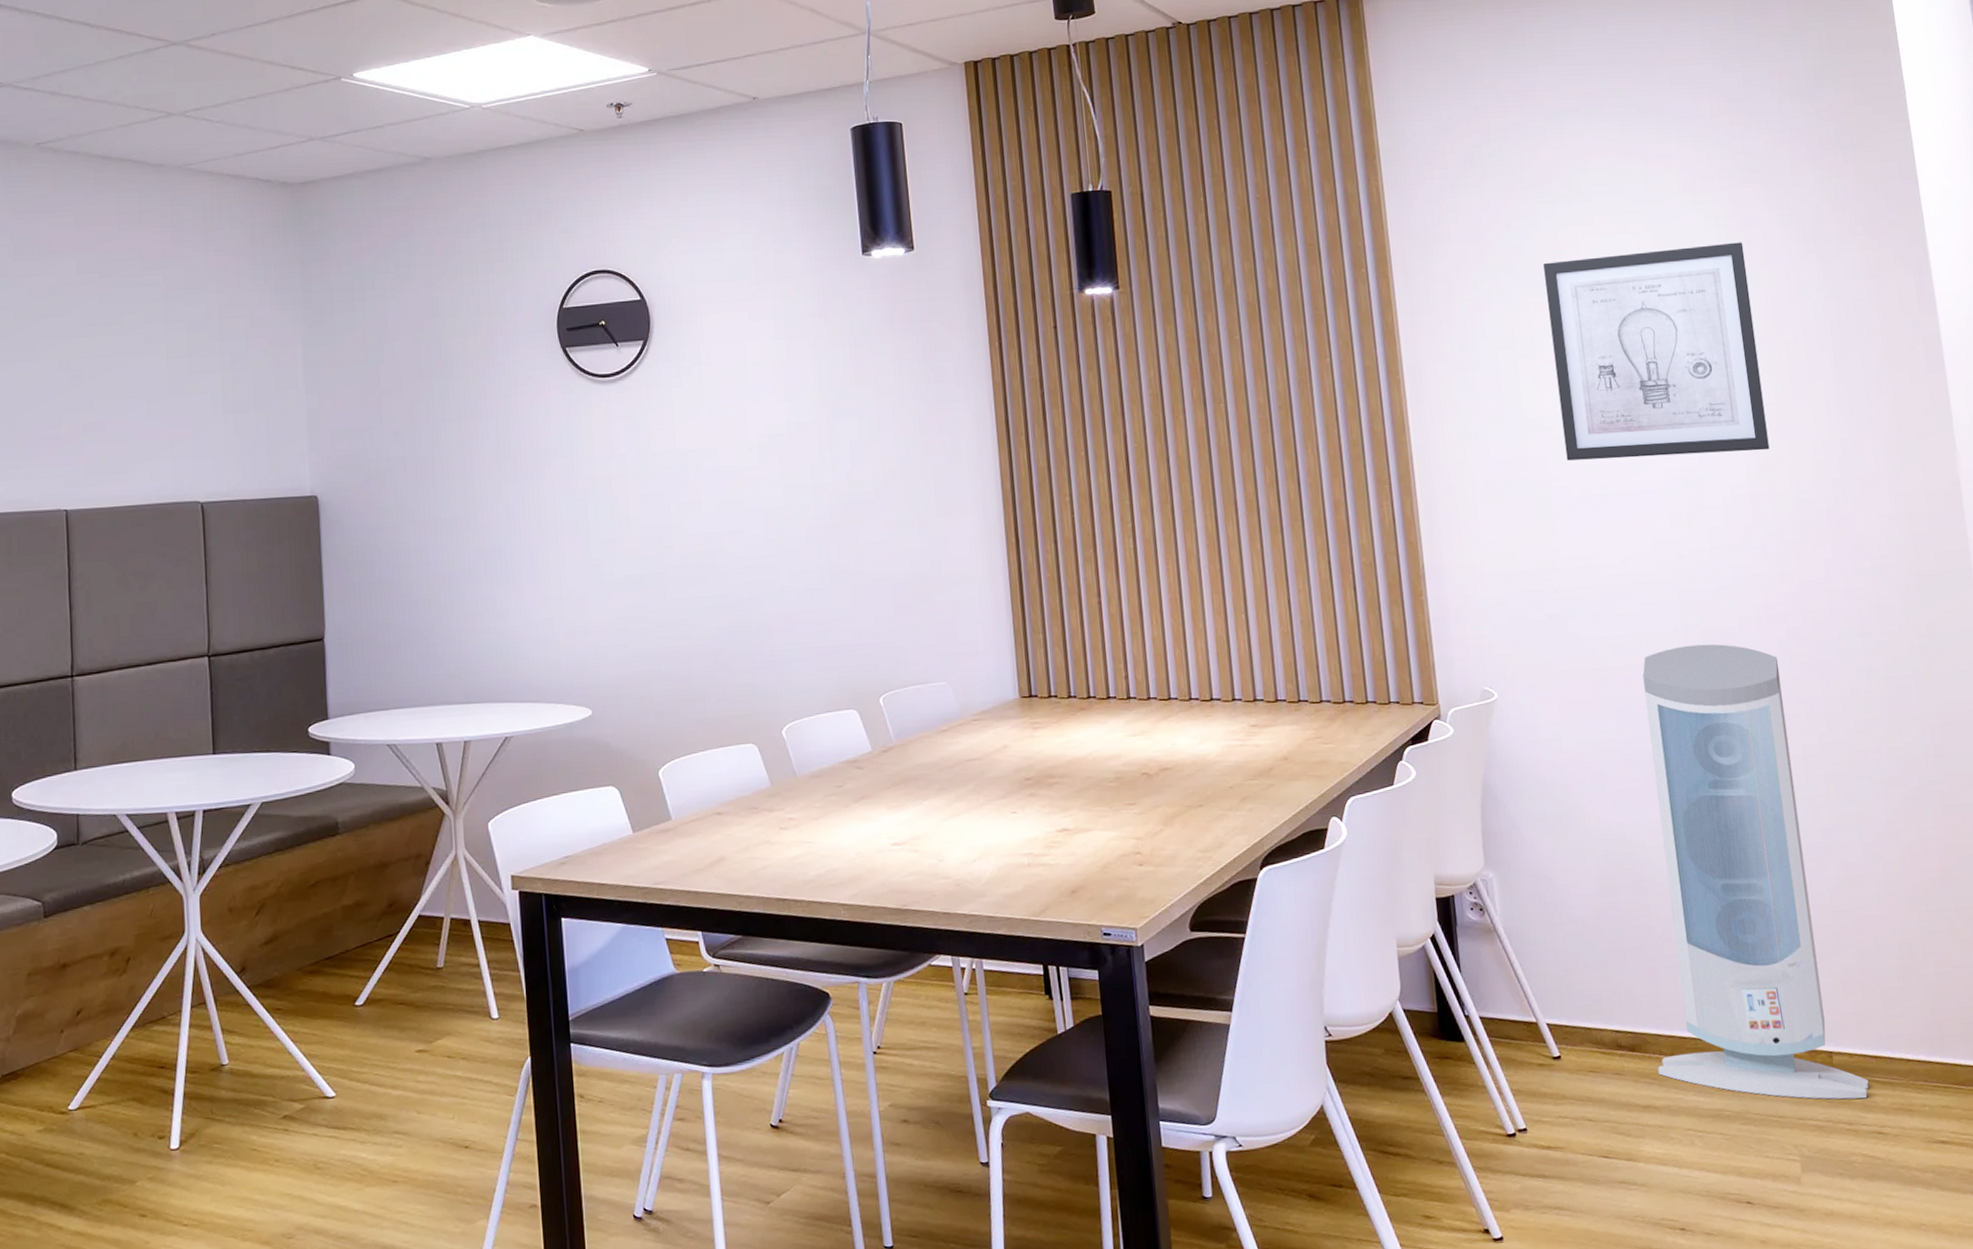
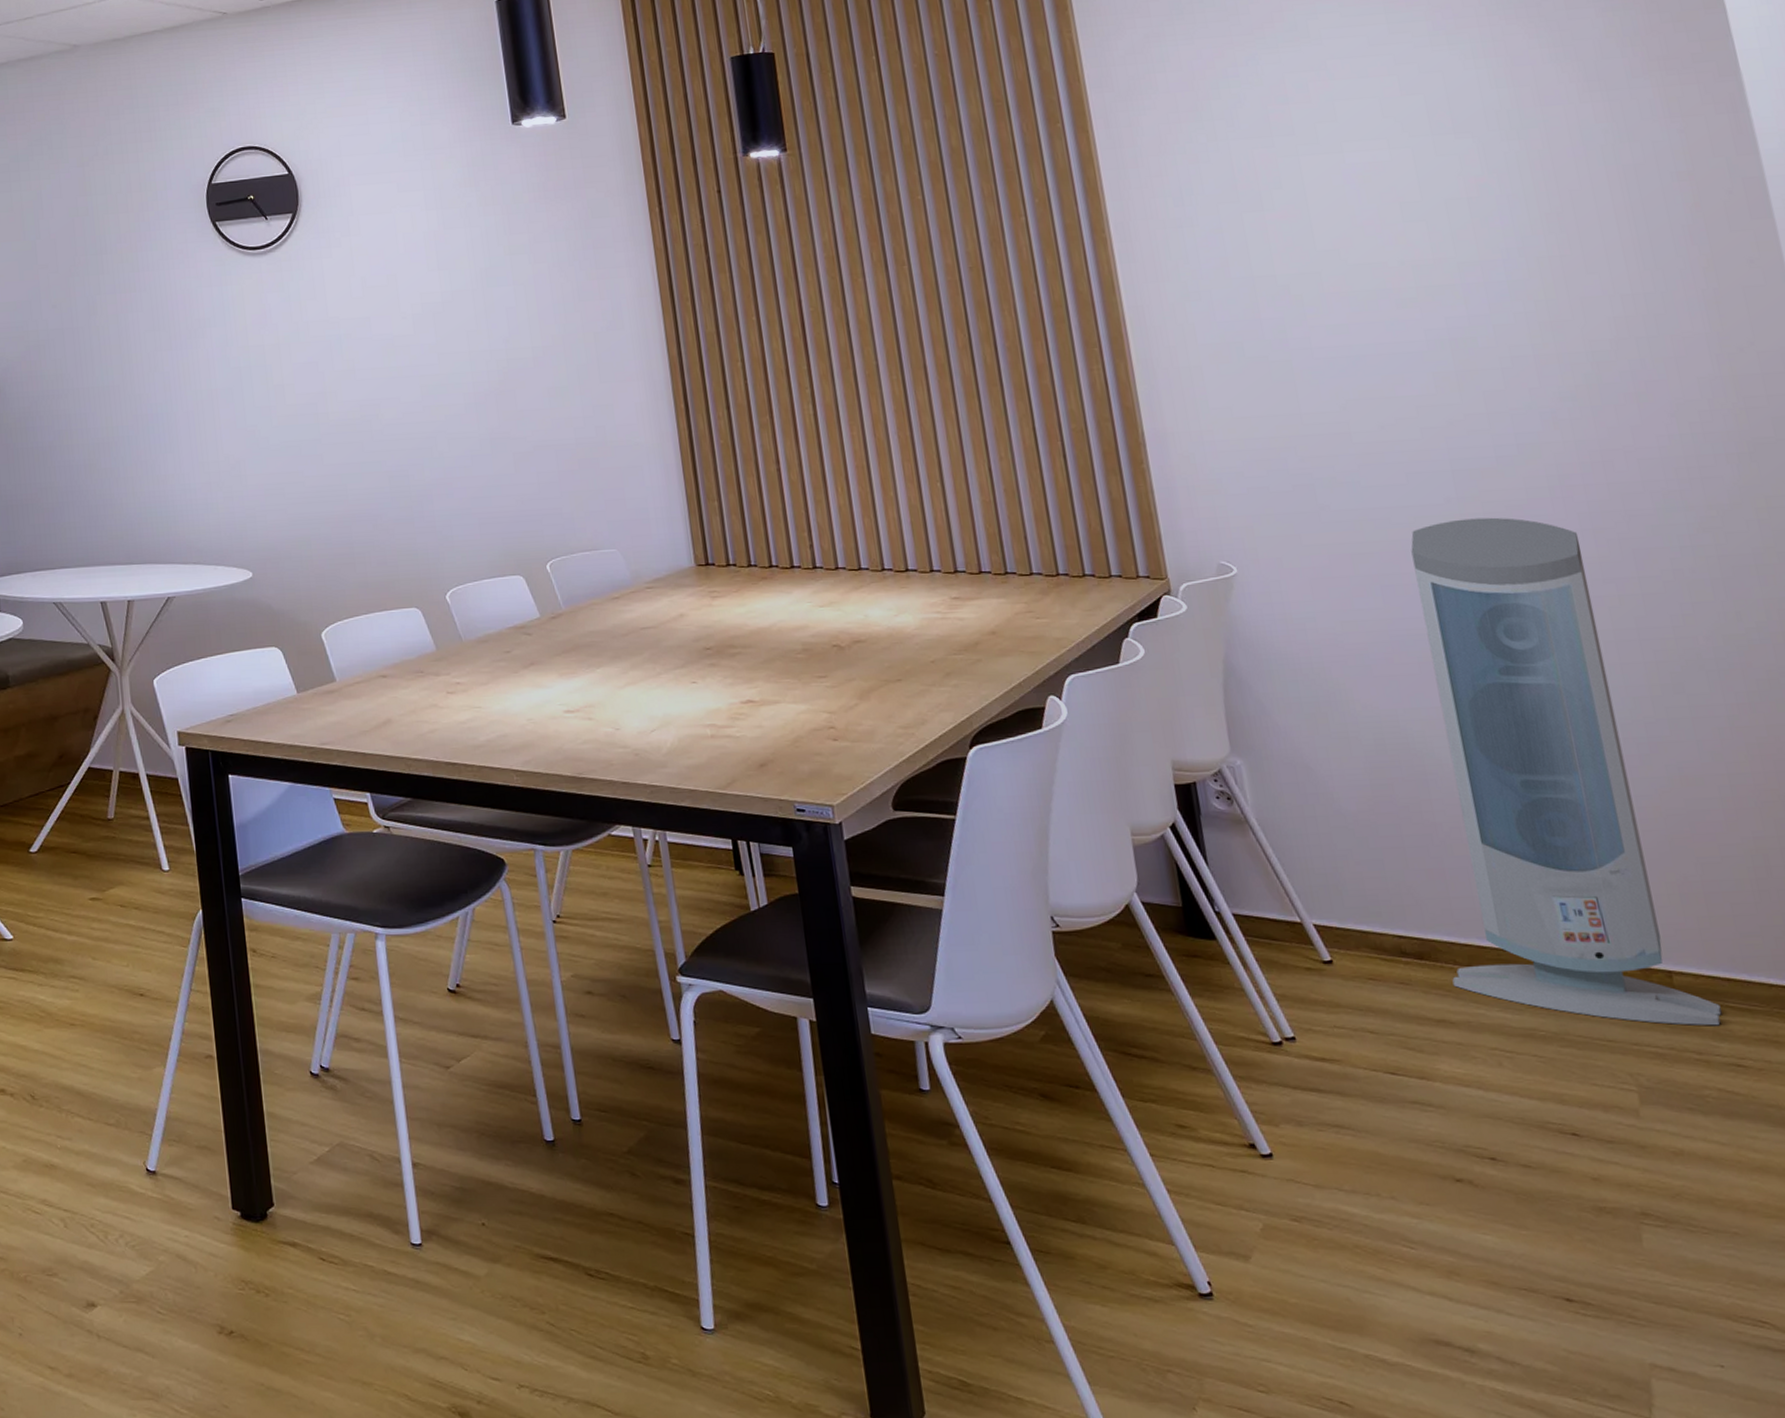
wall art: present [1543,242,1770,461] -> none [1269,83,1555,321]

